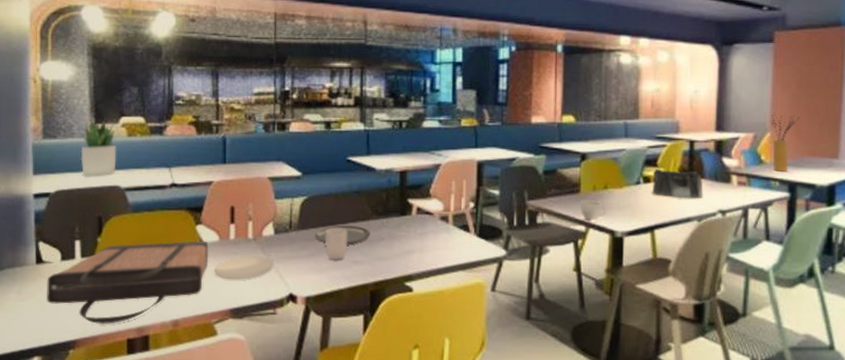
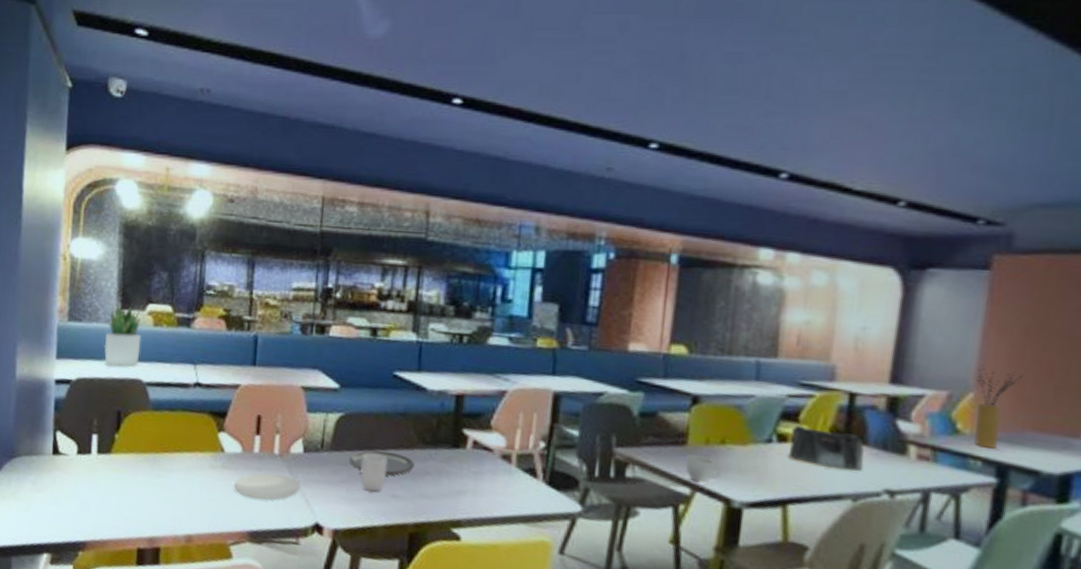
shopping bag: present [46,241,209,325] -> none [59,443,231,530]

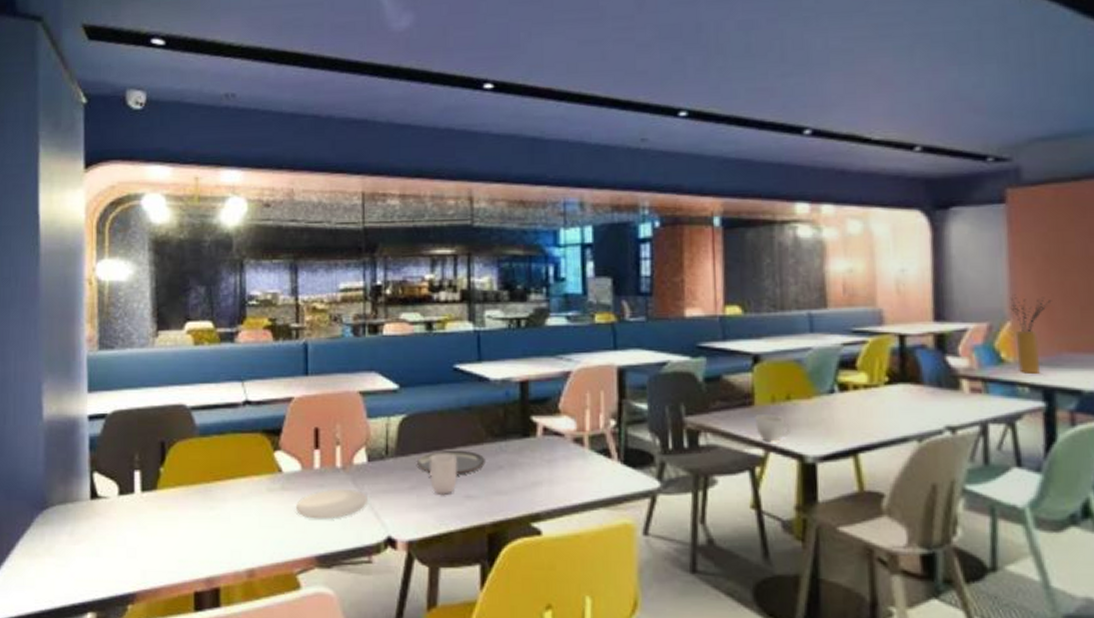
planter: present [104,303,143,368] -> none [140,323,181,395]
saddlebag: present [788,425,864,472] -> none [851,372,923,412]

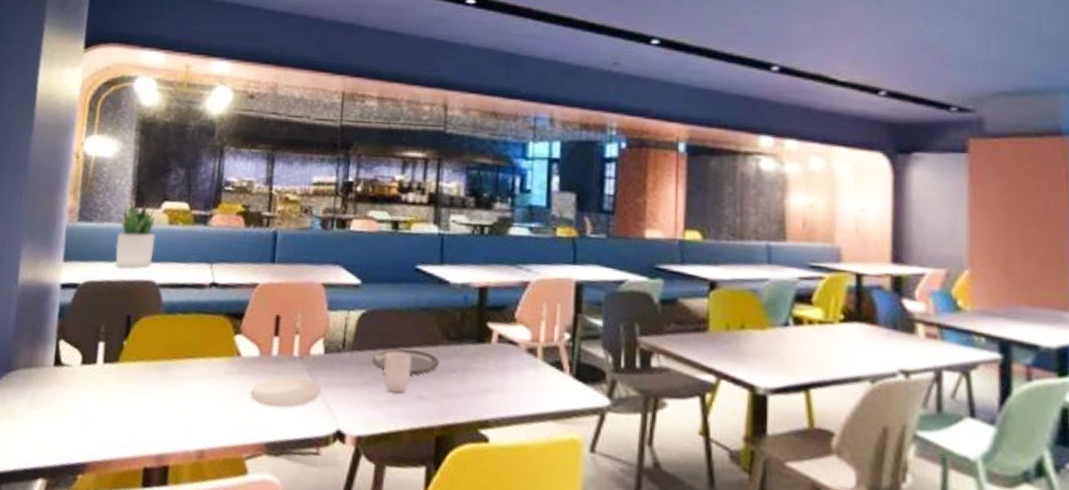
planter: none [140,323,181,395] -> present [115,201,158,270]
cup: present [755,415,790,442] -> none [708,341,743,370]
vase: present [1010,294,1052,373] -> none [968,243,1011,325]

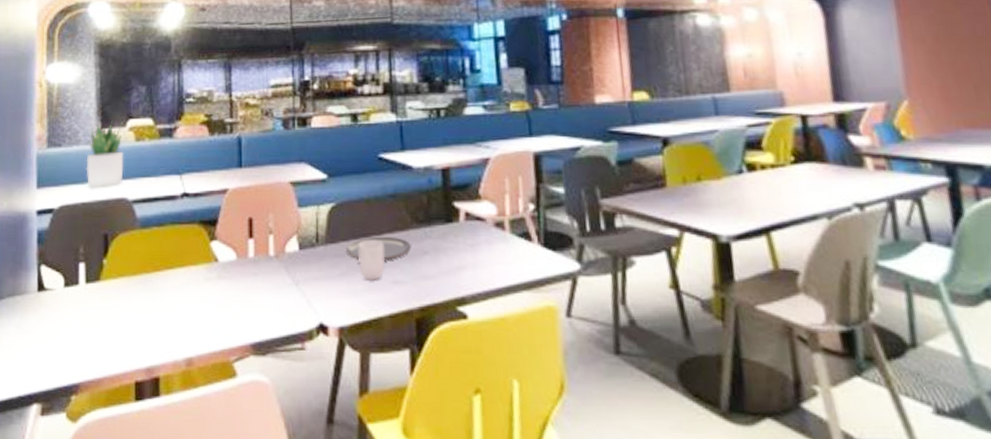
plate: present [251,377,321,407] -> none [232,278,300,307]

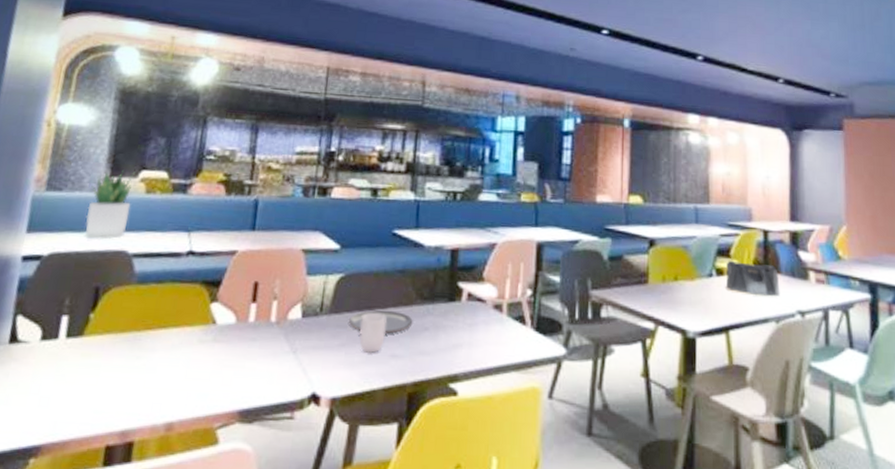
saddlebag: none [758,153,830,191] -> present [725,260,780,297]

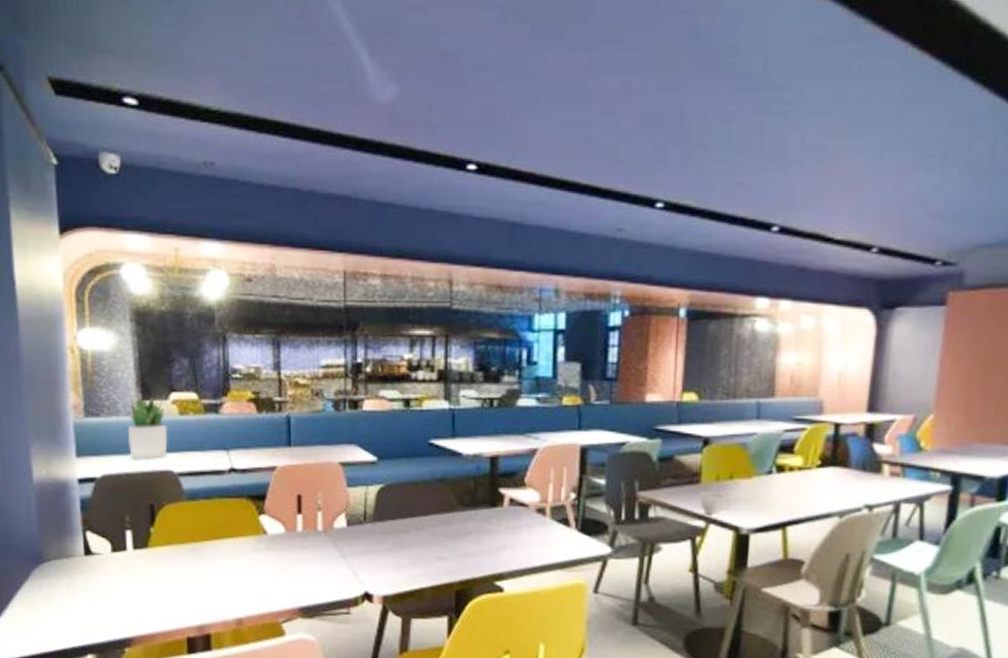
plate: present [349,310,413,334] -> none [393,517,456,539]
cup: present [359,313,387,353] -> none [405,520,430,556]
cup: none [648,292,676,317] -> present [700,491,730,516]
saddlebag: present [725,260,780,297] -> none [786,456,848,492]

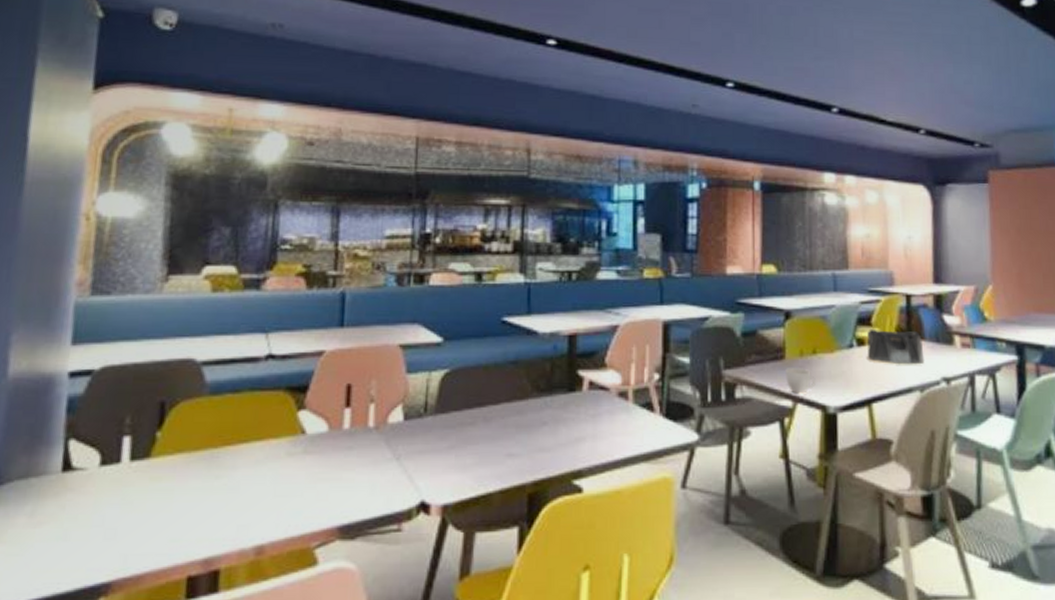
planter: present [126,393,168,461] -> none [142,266,197,348]
saddlebag: none [786,456,848,492] -> present [867,328,925,365]

